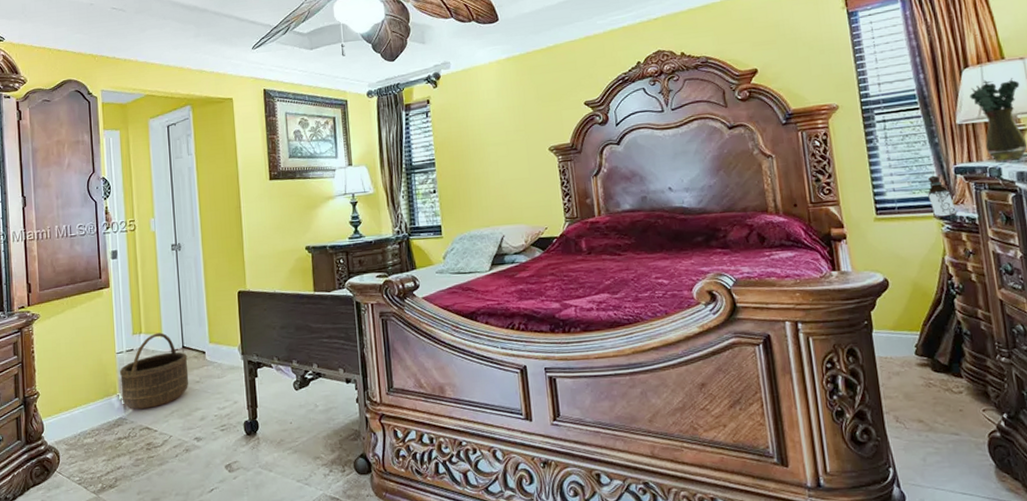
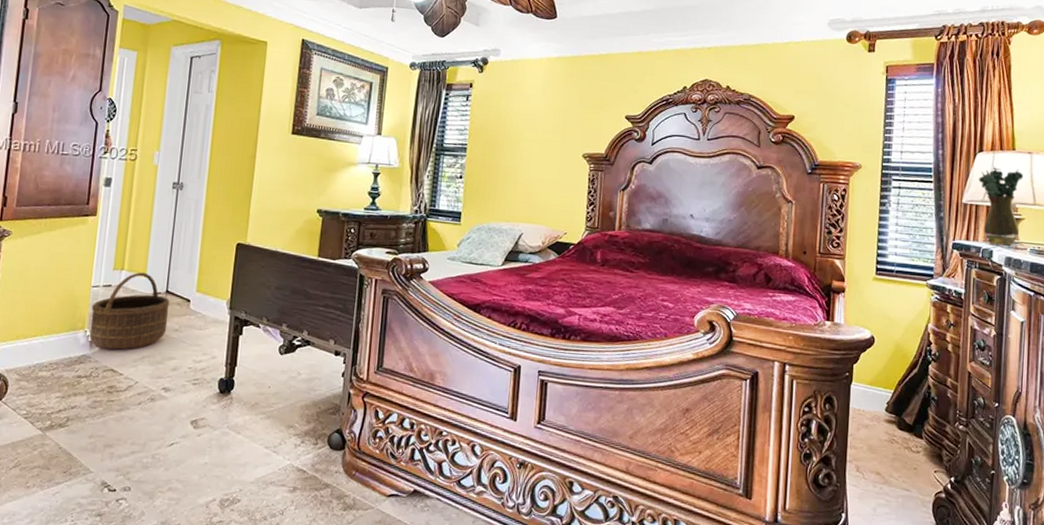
perfume bottle: present [928,175,958,218] -> none [924,246,948,288]

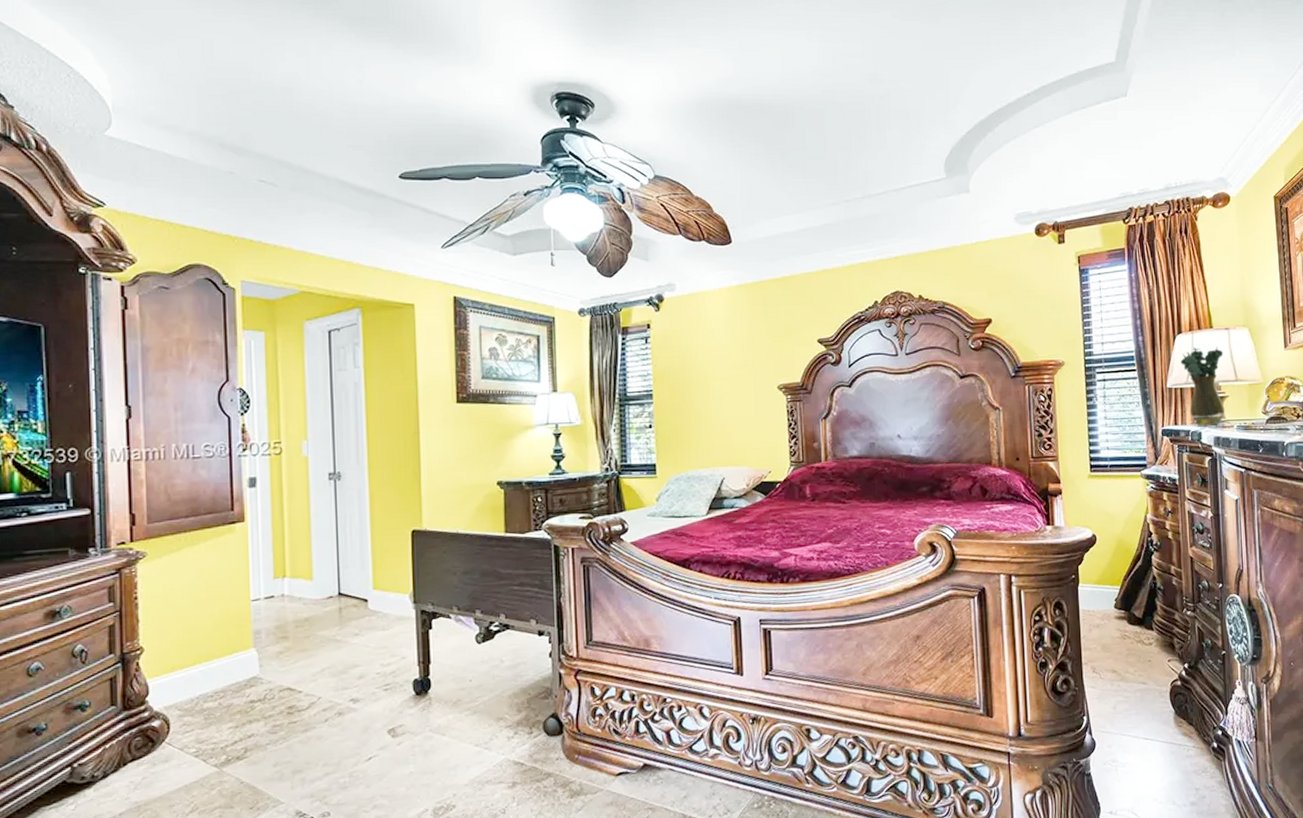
basket: present [89,272,170,350] -> none [254,576,346,667]

